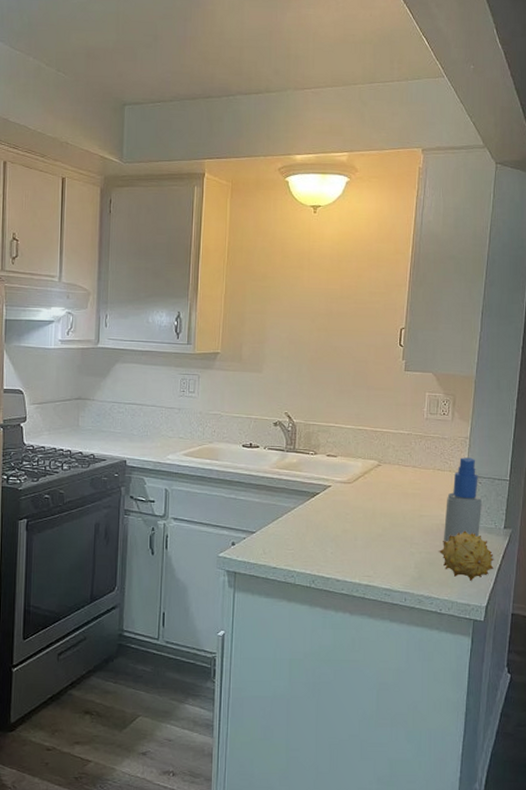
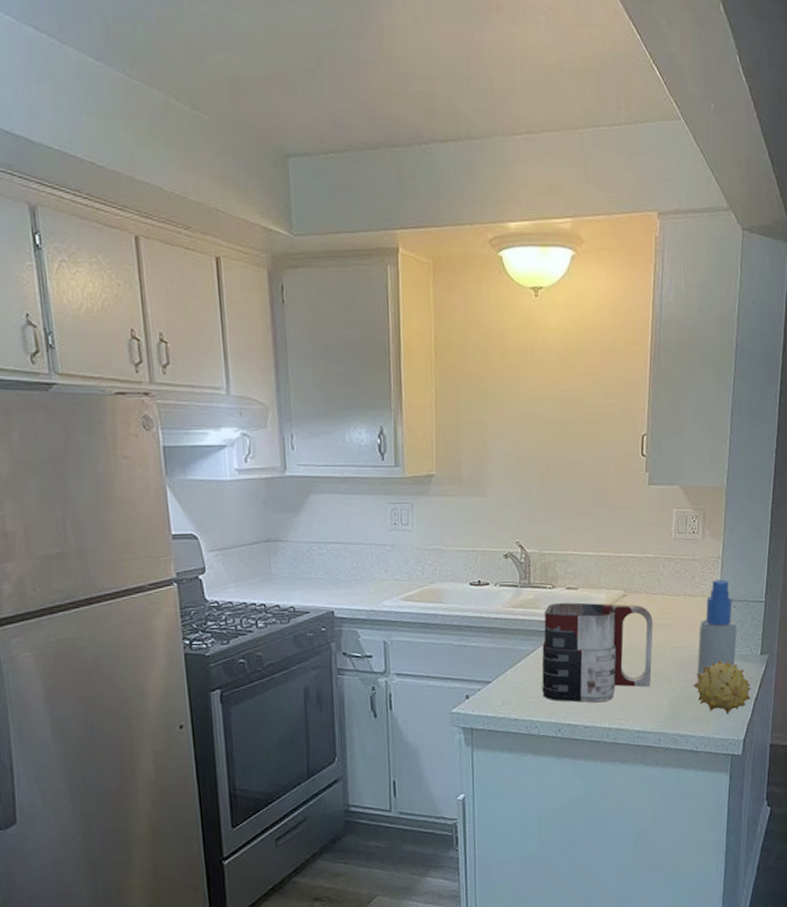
mug: none [300,468,404,560] -> present [541,602,653,703]

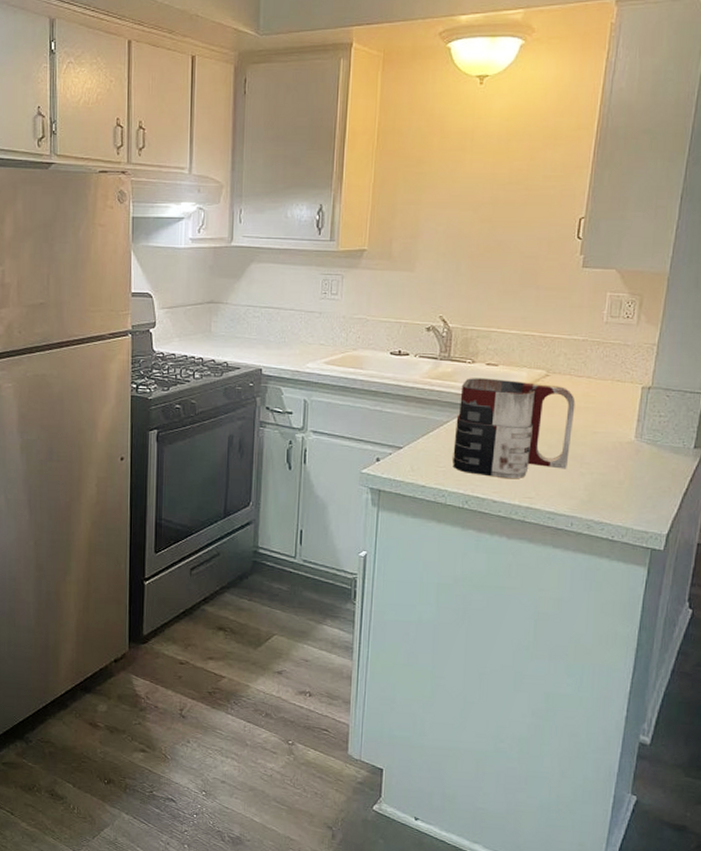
fruit: present [693,660,751,714] -> none [614,450,680,506]
spray bottle: present [697,579,737,680] -> none [619,367,669,468]

